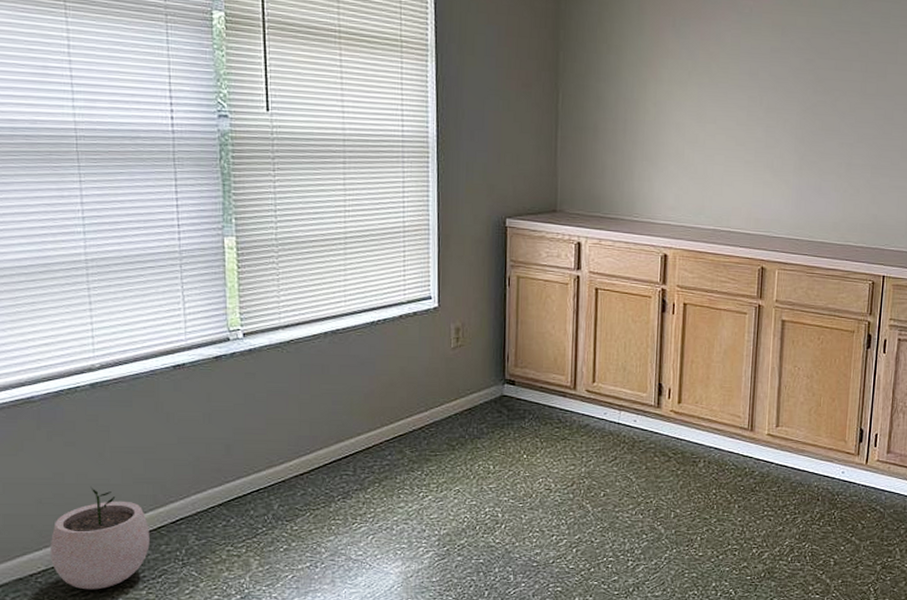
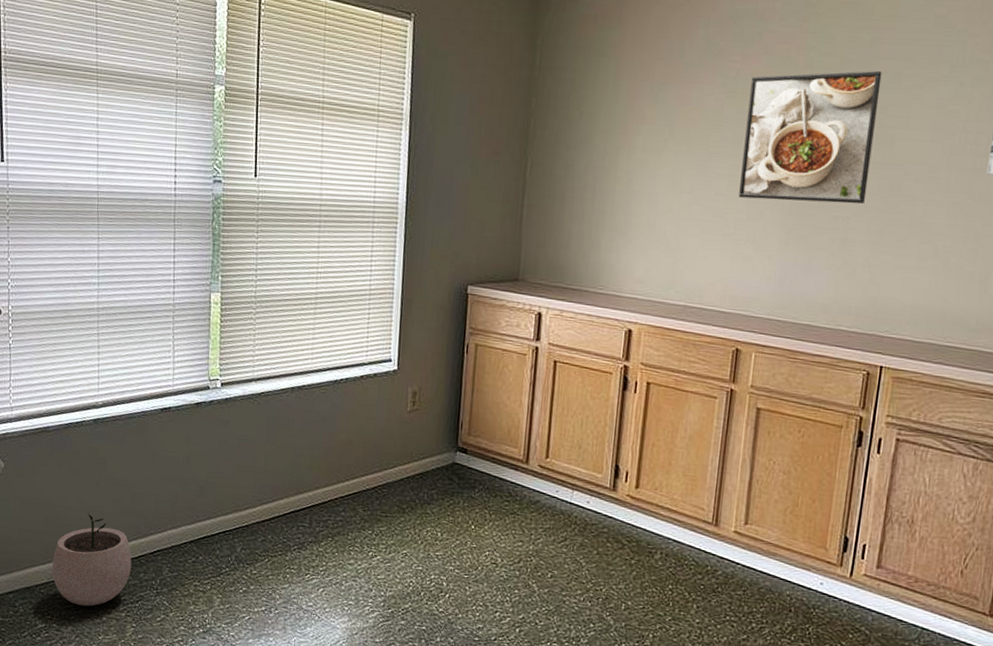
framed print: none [757,11,874,132] -> present [739,71,882,204]

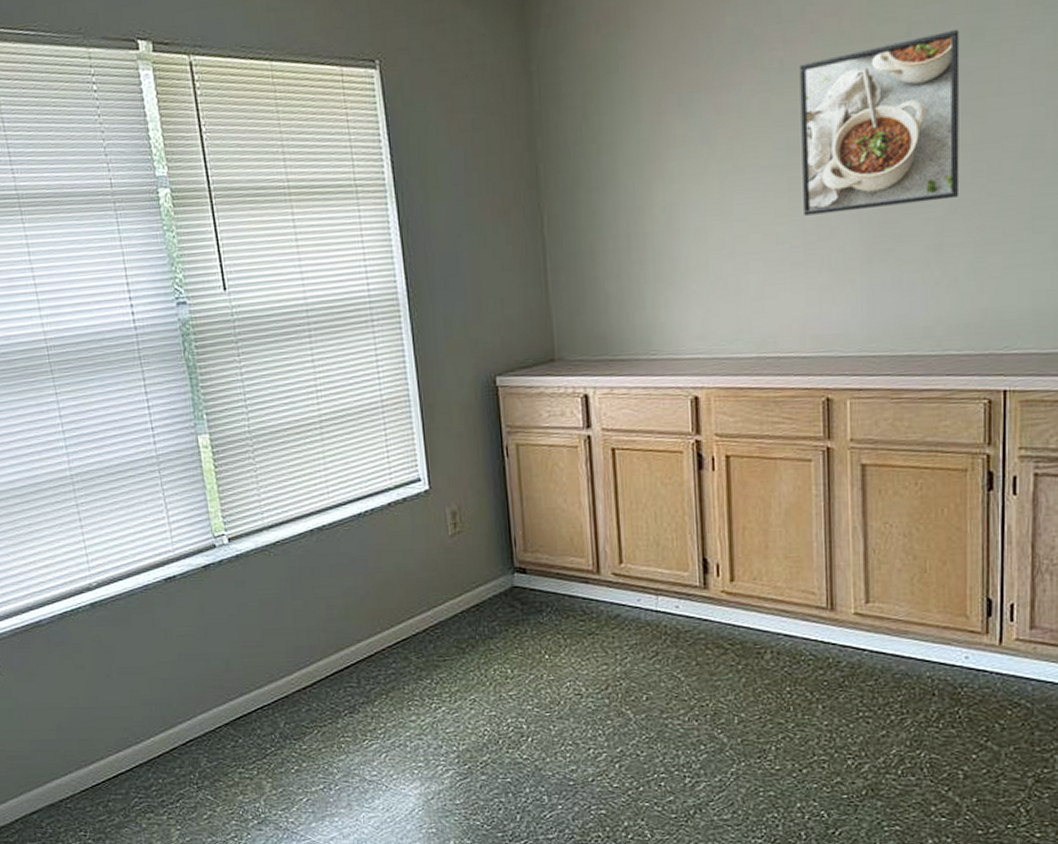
plant pot: present [52,512,132,607] -> none [74,709,165,815]

